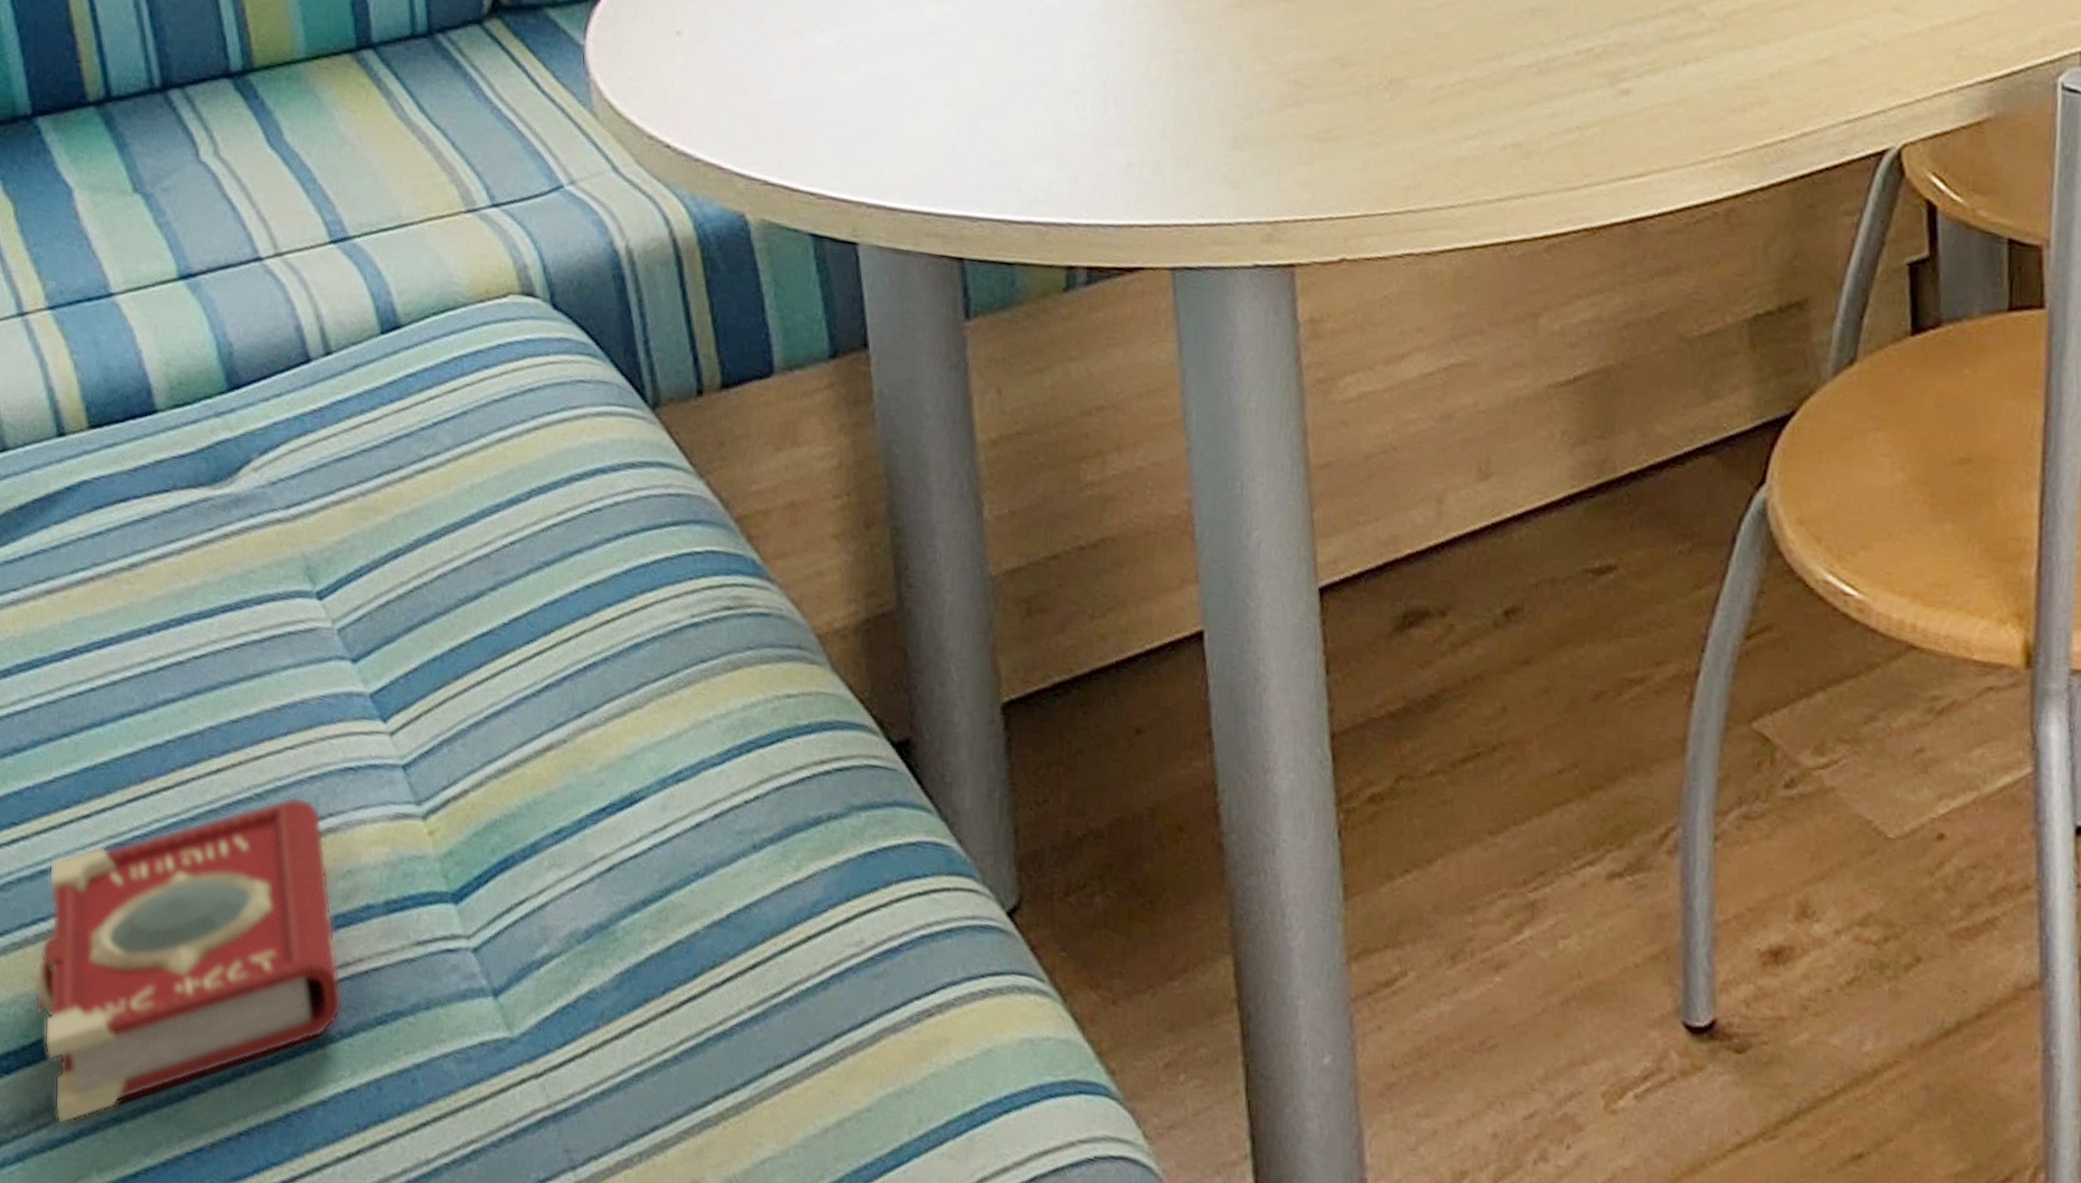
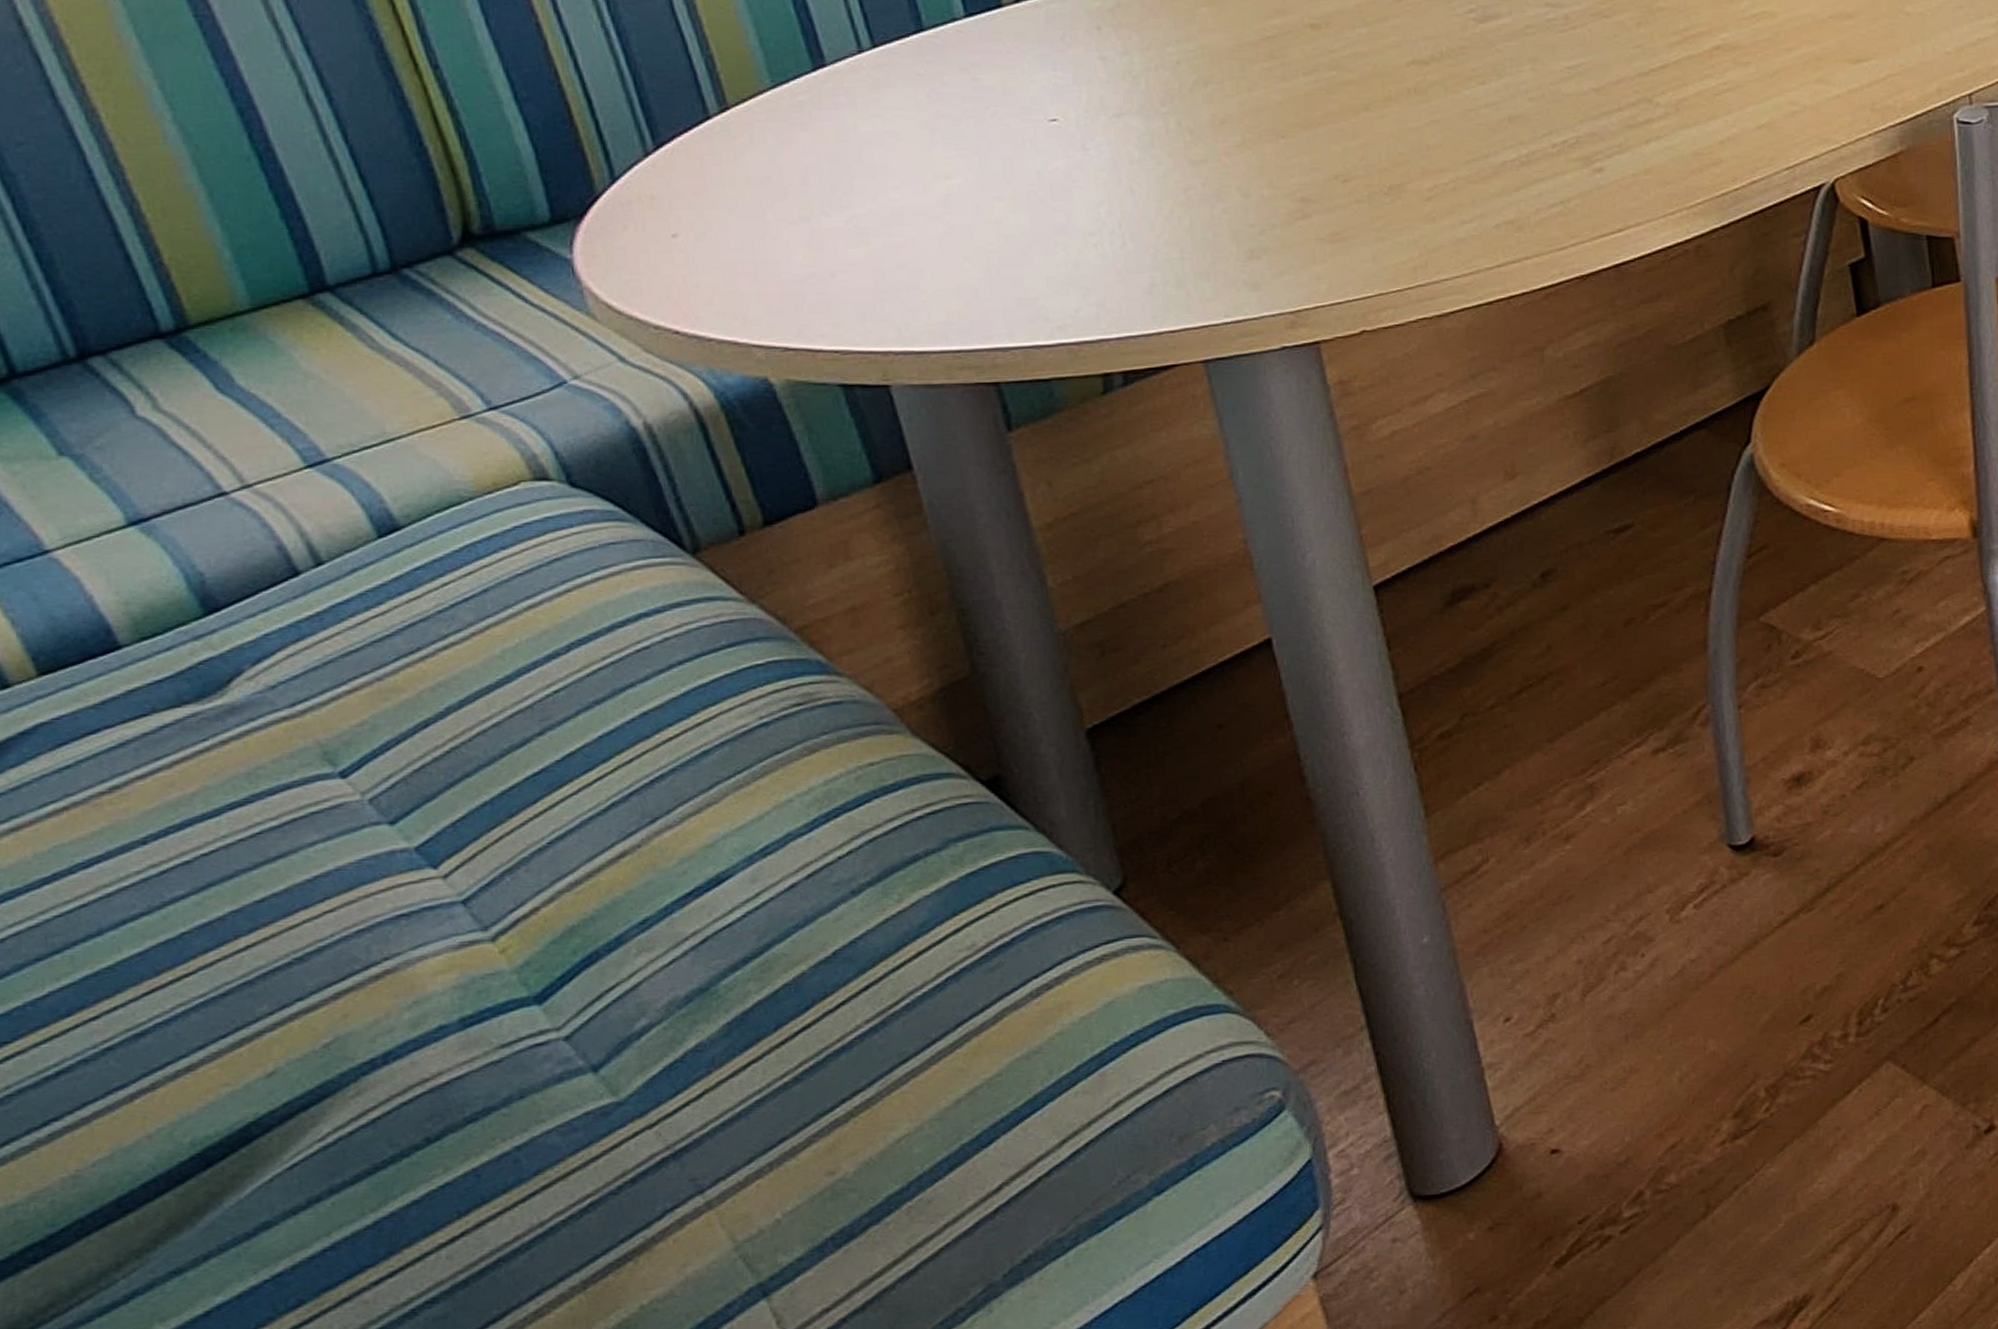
book: present [30,796,343,1125] -> none [48,950,425,1291]

